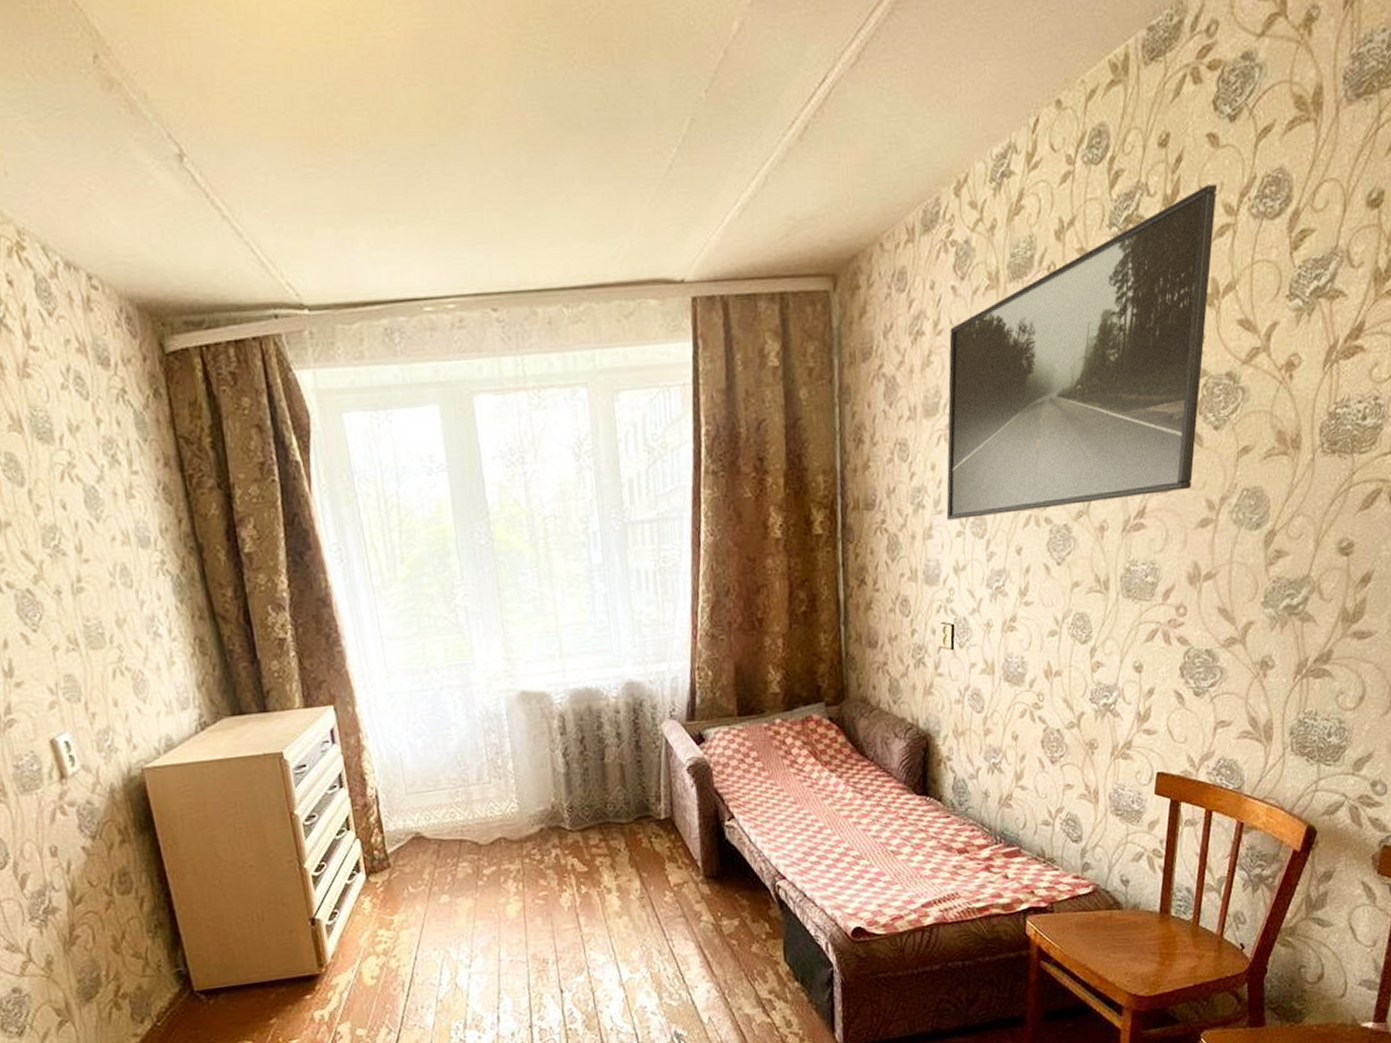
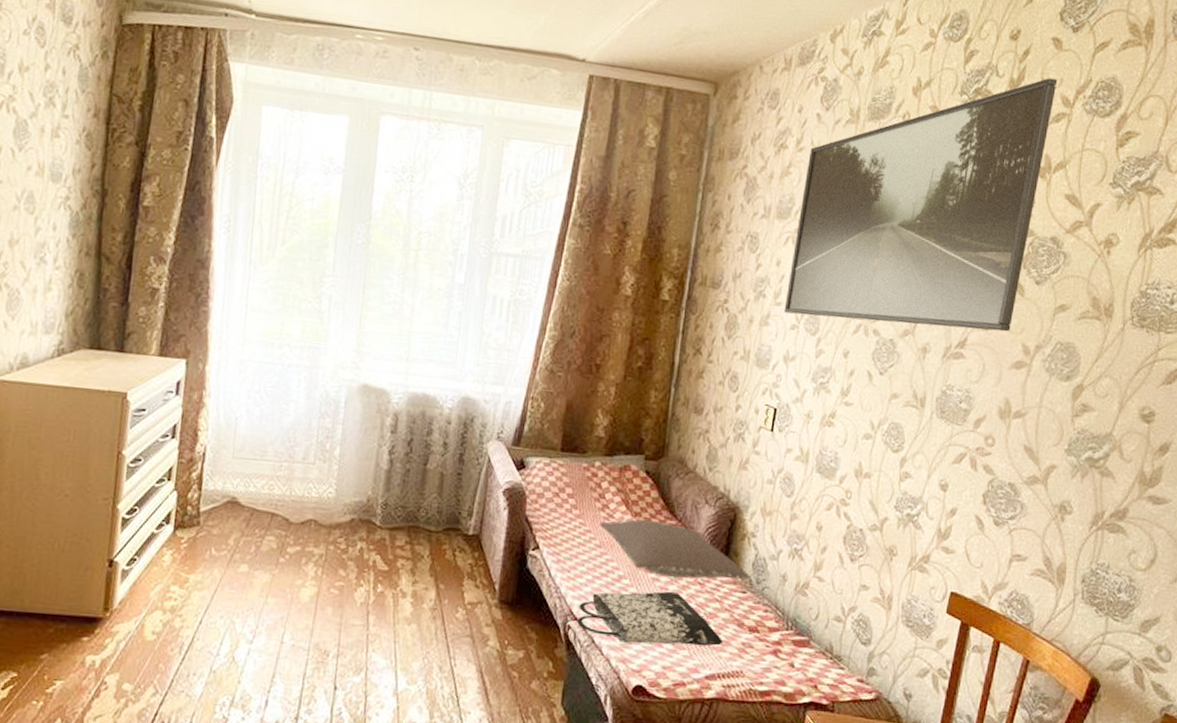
tote bag: none [784,831,933,891] -> present [577,591,723,646]
pillow: none [791,764,951,819] -> present [600,519,749,579]

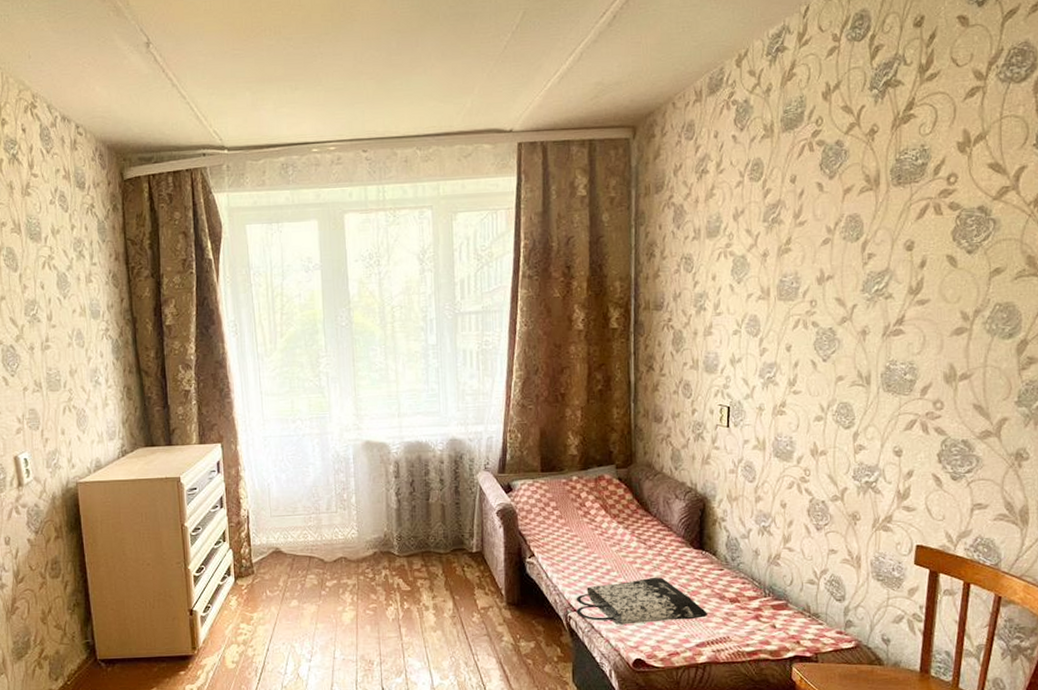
pillow: present [600,519,749,579] -> none [584,519,724,565]
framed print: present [784,78,1058,332] -> none [724,55,968,321]

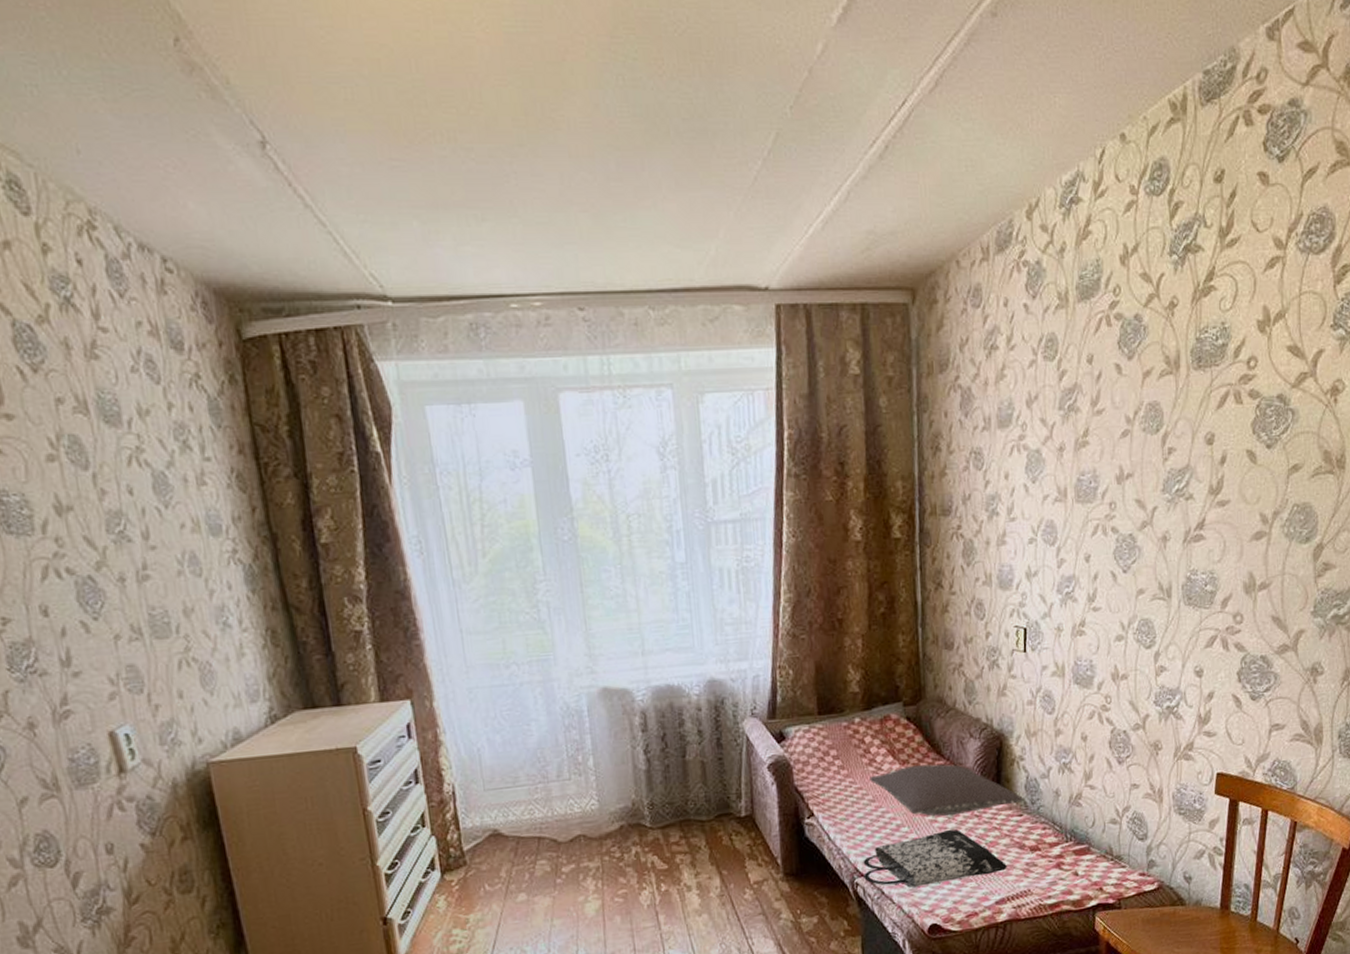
pillow: none [584,519,724,565] -> present [869,764,1023,817]

